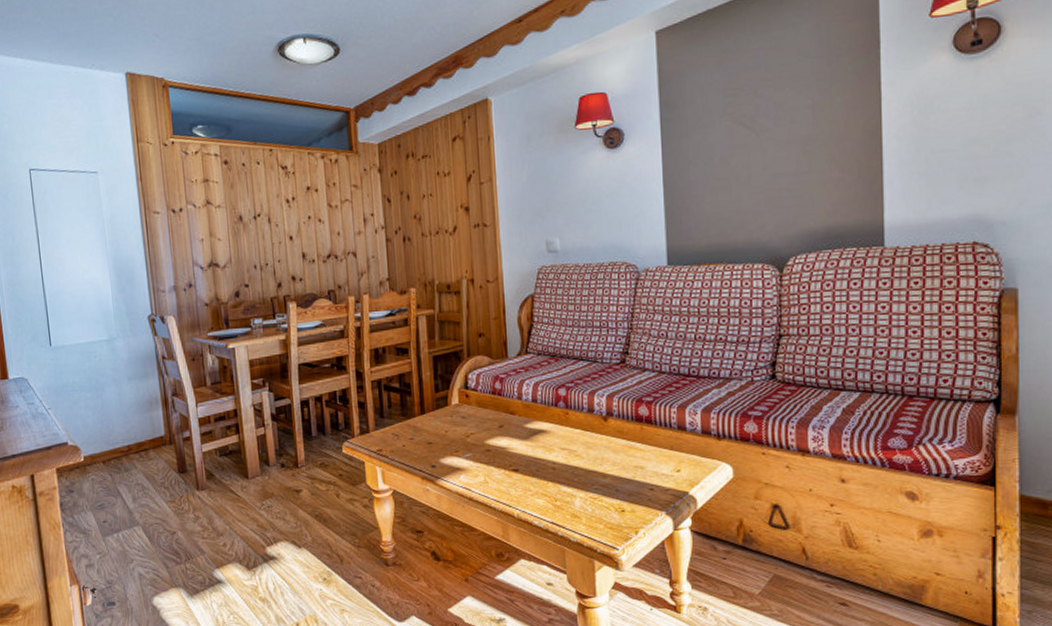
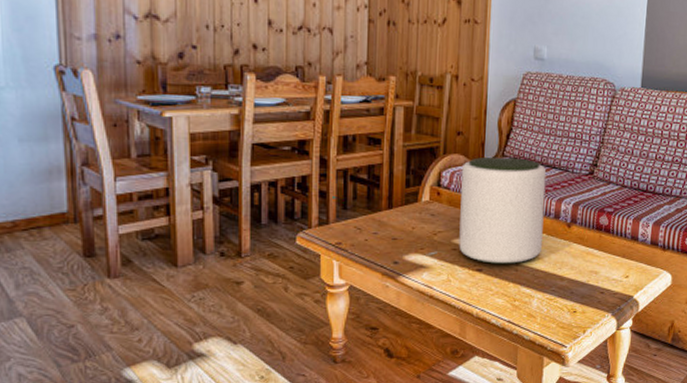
plant pot: none [486,353,578,464] -> present [459,156,547,265]

